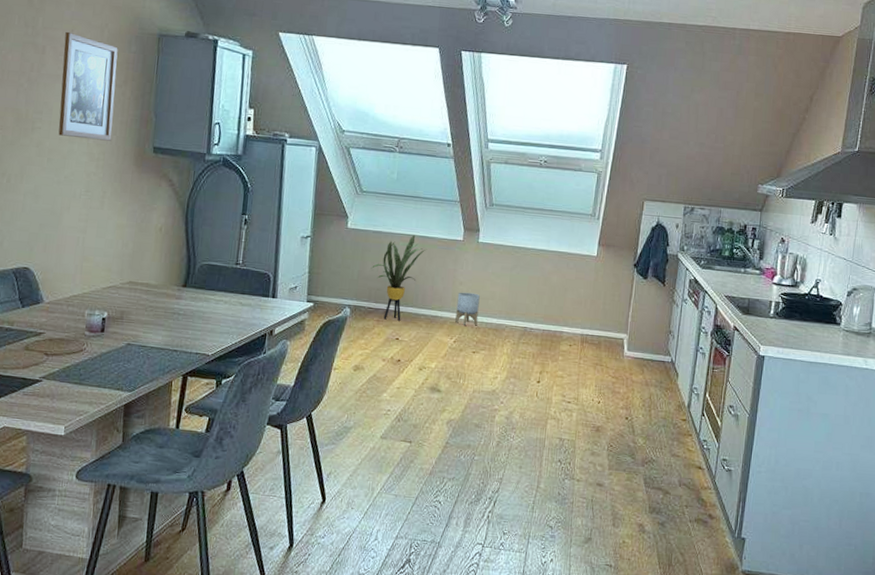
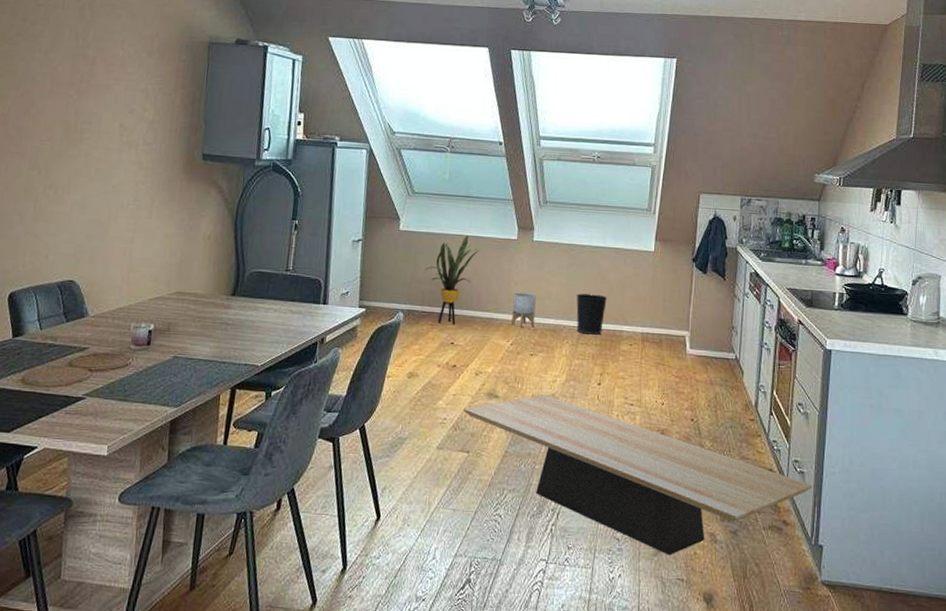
wall art: present [58,31,118,141] -> none [107,42,169,150]
coffee table: none [406,390,740,543] -> present [463,394,813,556]
wastebasket: none [518,295,549,335] -> present [576,293,607,335]

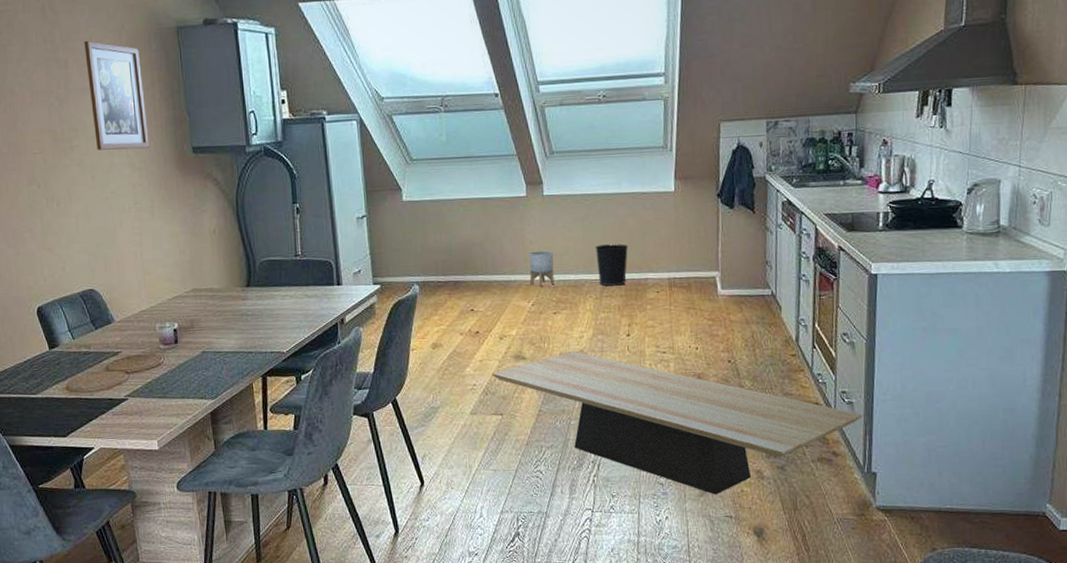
wall art: none [107,42,169,150] -> present [84,40,150,150]
house plant: present [423,235,481,324] -> none [433,198,490,292]

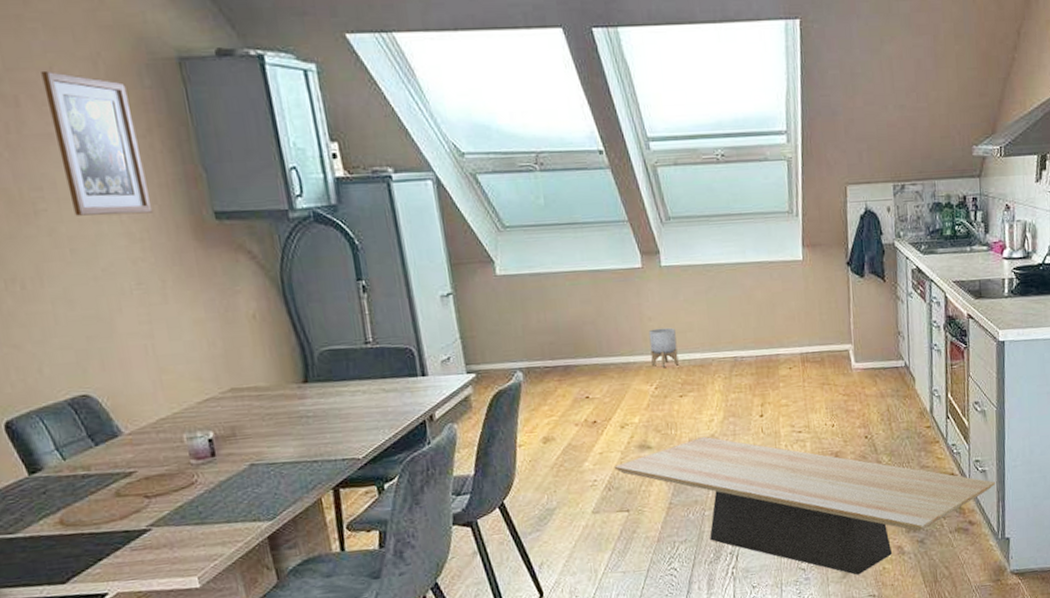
wastebasket: present [594,244,628,286] -> none [721,317,757,365]

